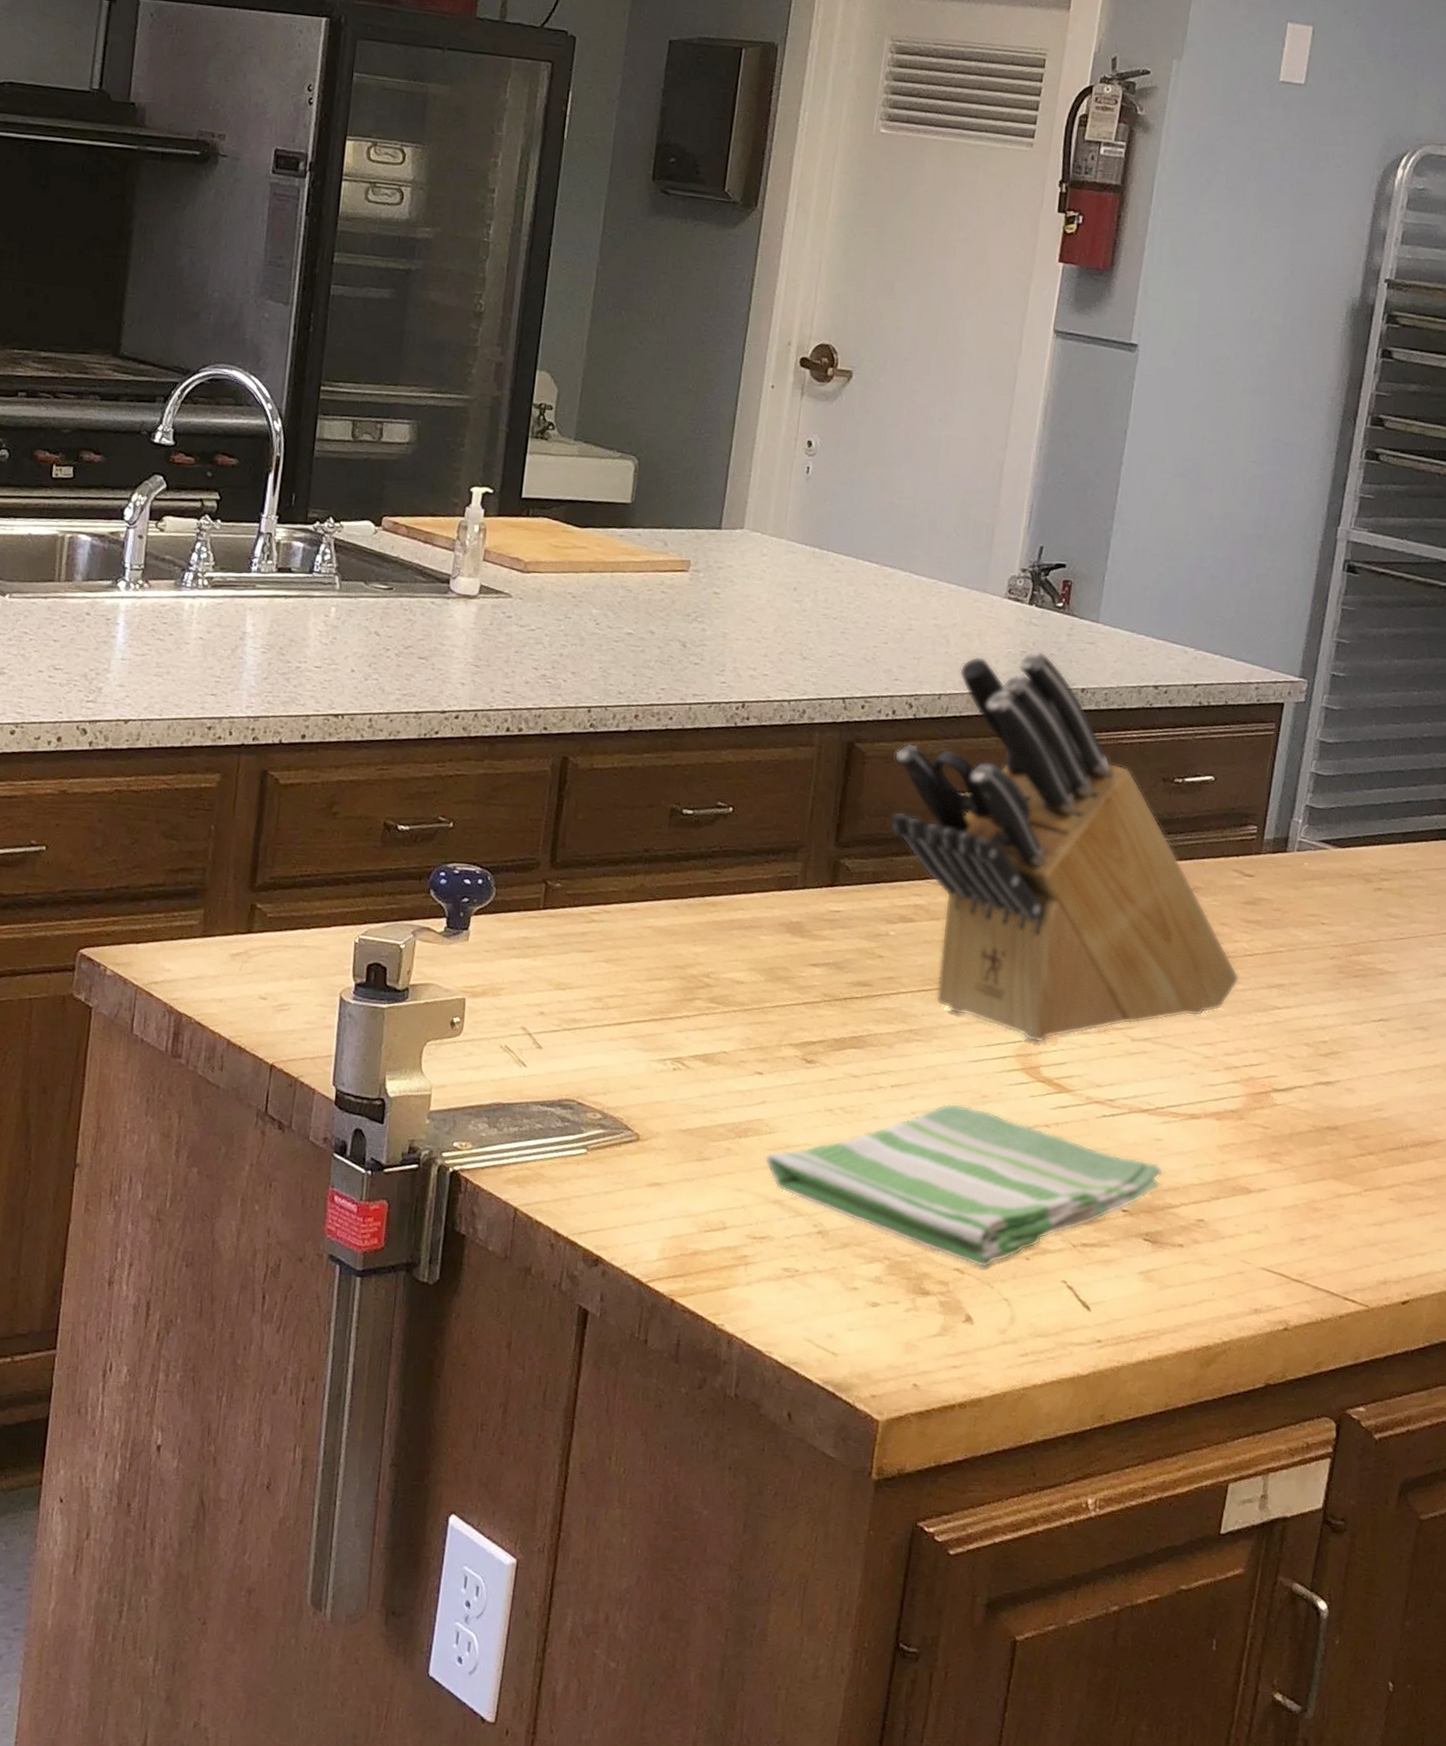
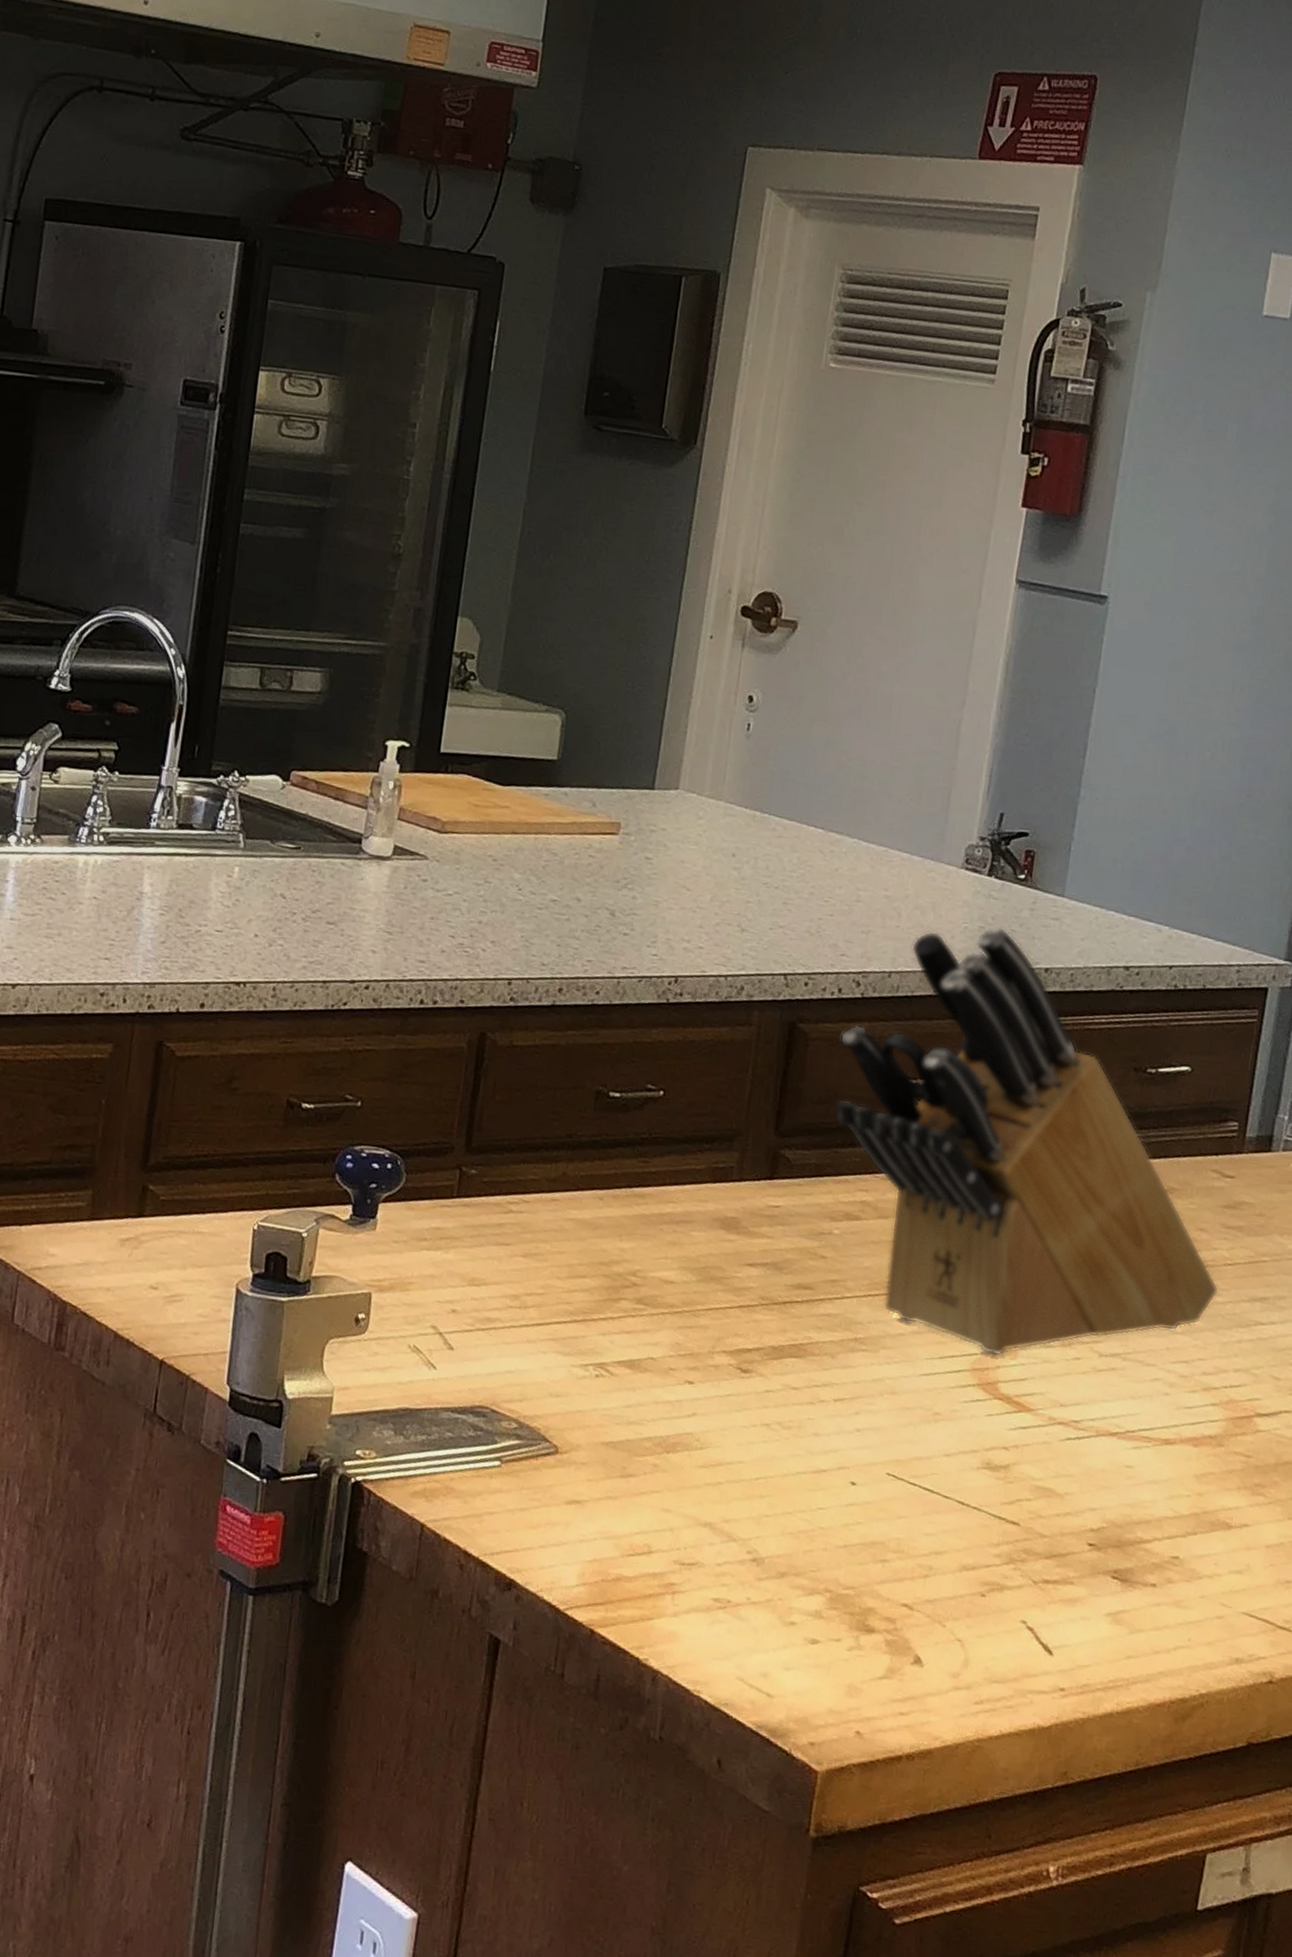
dish towel: present [764,1103,1163,1268] -> none [694,1420,1134,1605]

